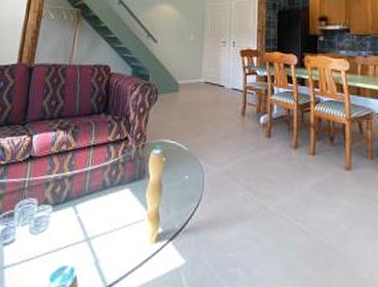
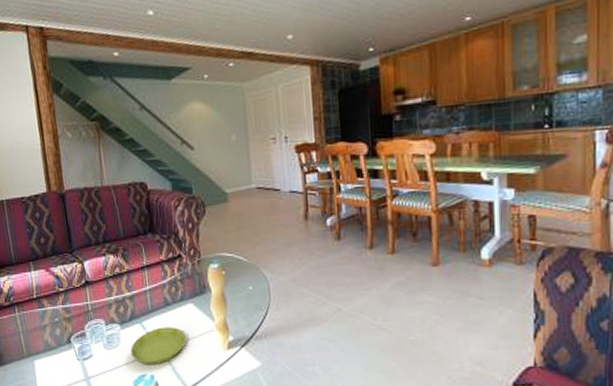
saucer: none [55,212,117,257] -> present [130,327,186,365]

